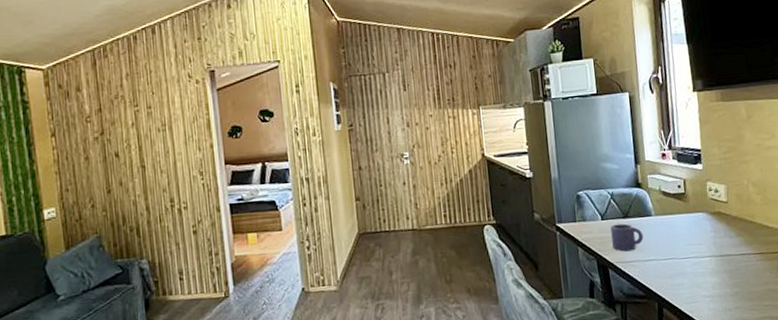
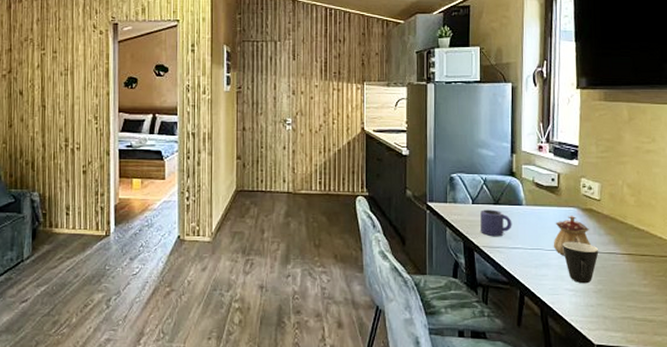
teapot: none [685,220,724,263] -> present [553,215,592,256]
mug: none [695,247,732,289] -> present [563,241,599,284]

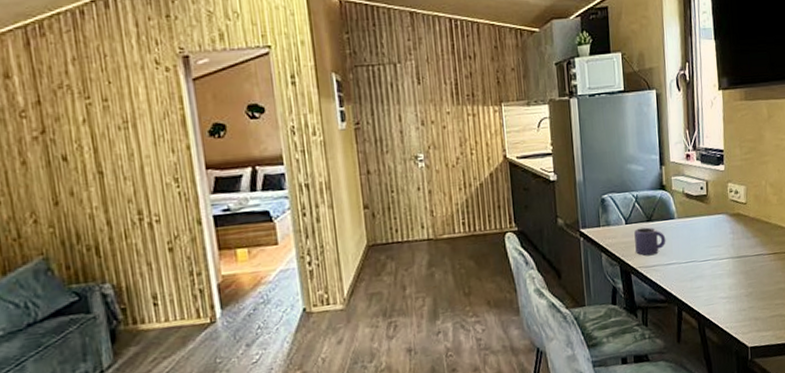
teapot: present [553,215,592,256] -> none [705,222,741,265]
mug: present [563,241,599,284] -> none [714,248,748,290]

